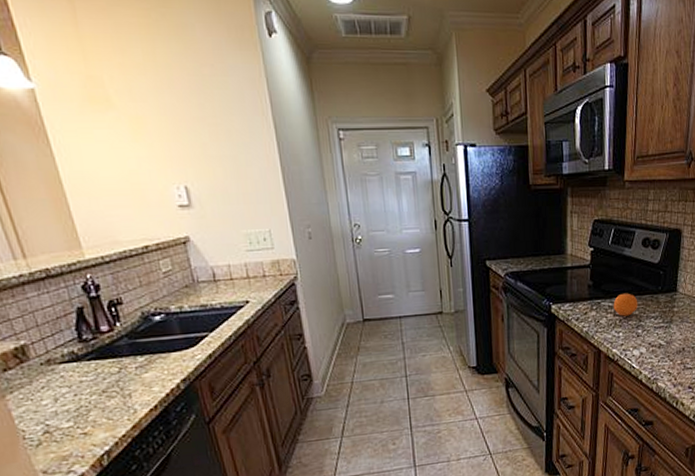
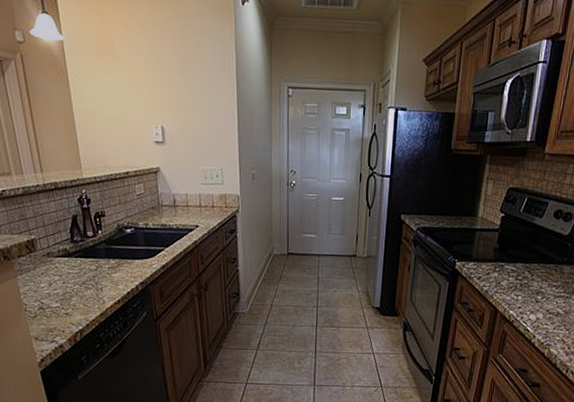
fruit: present [613,293,638,317] -> none [516,259,542,282]

